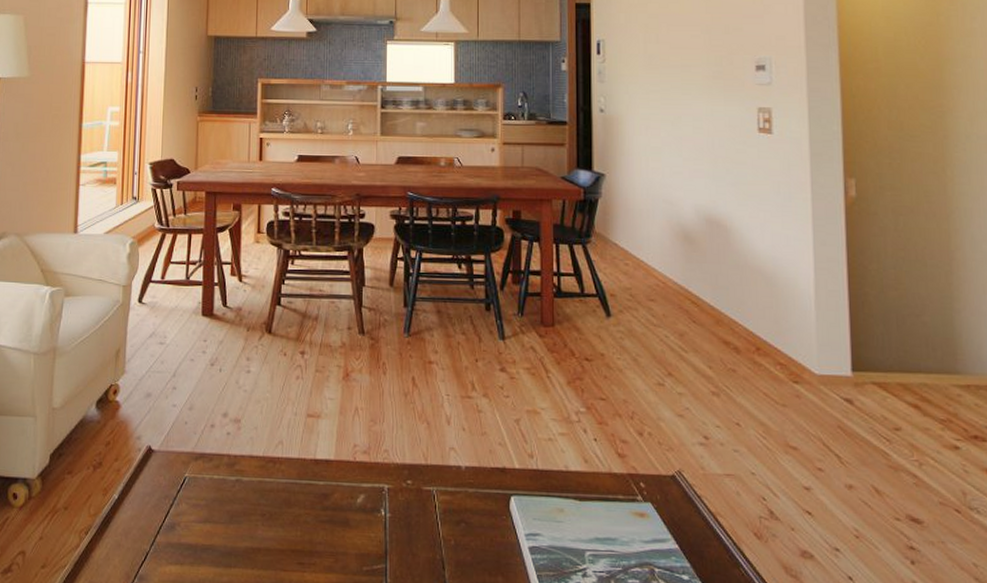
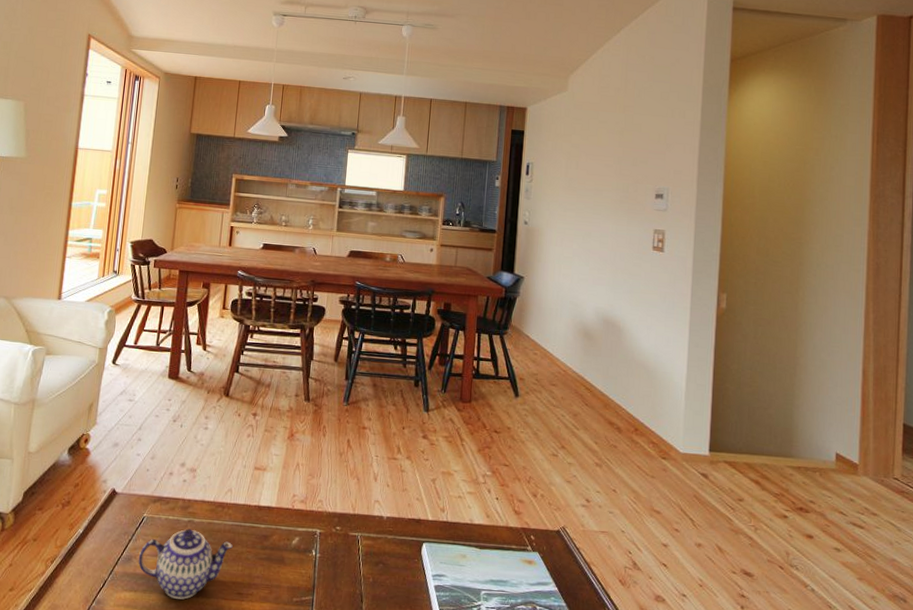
teapot: none [183,489,289,572] -> present [138,528,233,600]

